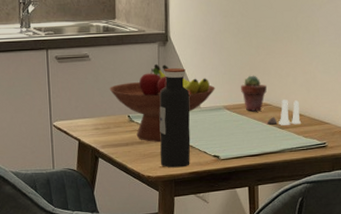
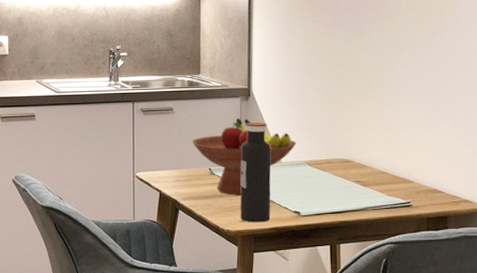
potted succulent: present [241,75,267,111] -> none [322,131,349,167]
salt and pepper shaker set: present [267,100,301,126] -> none [349,156,384,183]

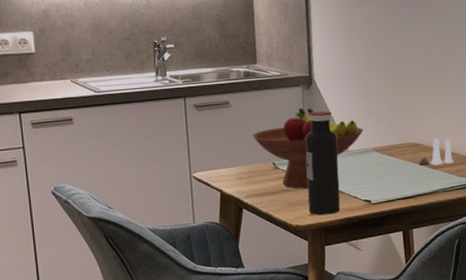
salt and pepper shaker set: none [349,156,384,183] -> present [418,138,453,165]

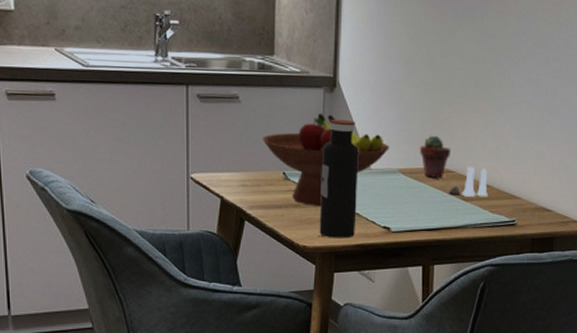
potted succulent: none [390,115,417,152] -> present [420,135,450,178]

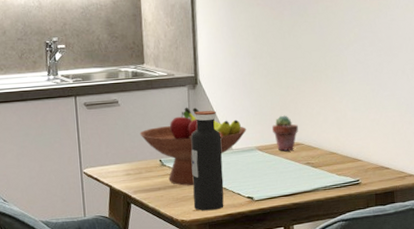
salt and pepper shaker set: present [448,167,488,197] -> none [299,138,334,164]

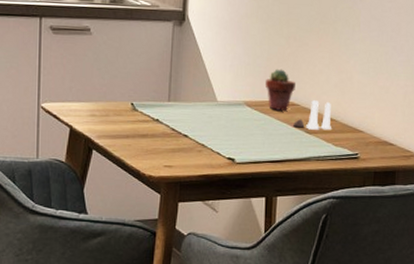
fruit bowl: present [139,107,247,186] -> none [111,45,236,137]
water bottle: present [191,110,224,211] -> none [165,51,206,169]
salt and pepper shaker set: none [299,138,334,164] -> present [292,100,331,131]

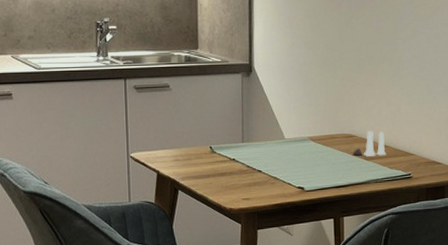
potted succulent: present [266,68,295,111] -> none [326,106,352,142]

